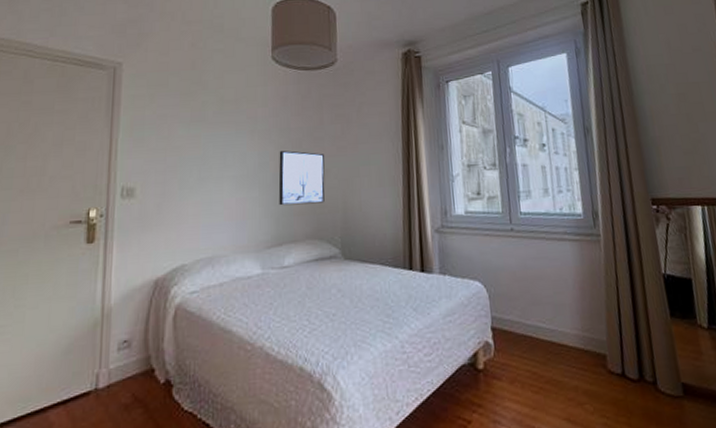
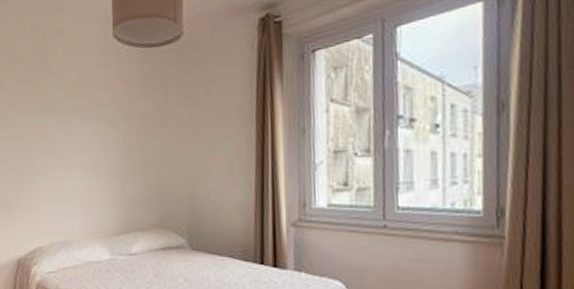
wall art: present [278,150,325,206] -> none [124,137,171,194]

